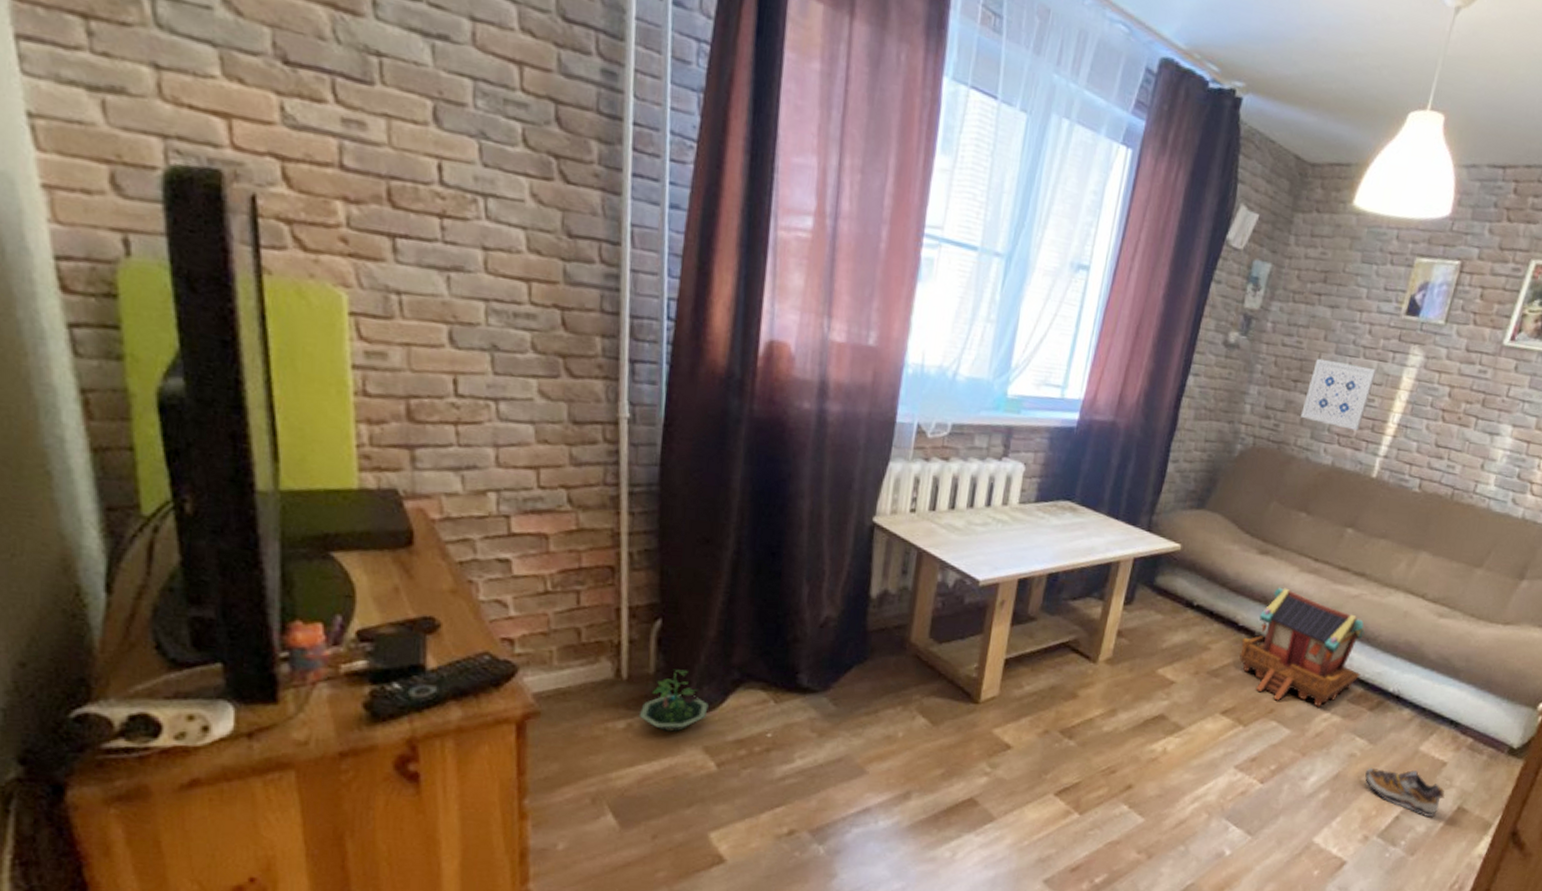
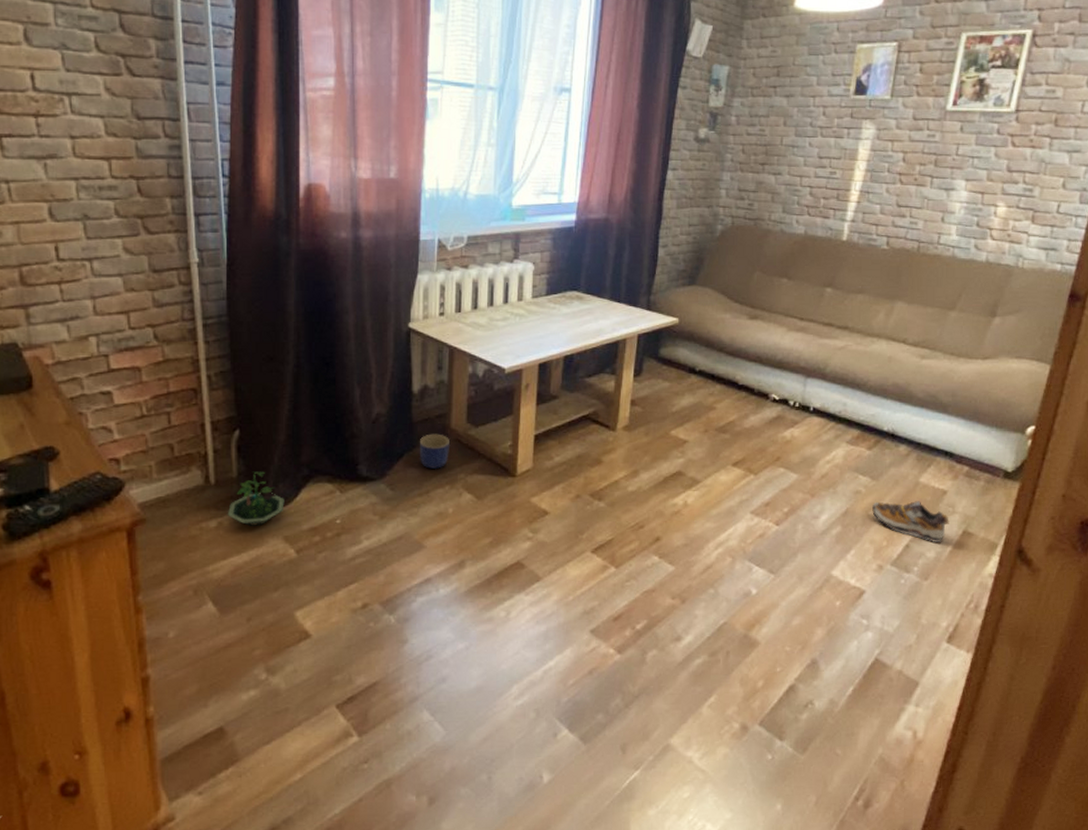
planter: none [871,646,907,686] -> present [420,433,449,469]
toy house: present [1239,587,1365,707] -> none [742,347,856,451]
wall art: present [1301,358,1377,431] -> none [771,142,835,201]

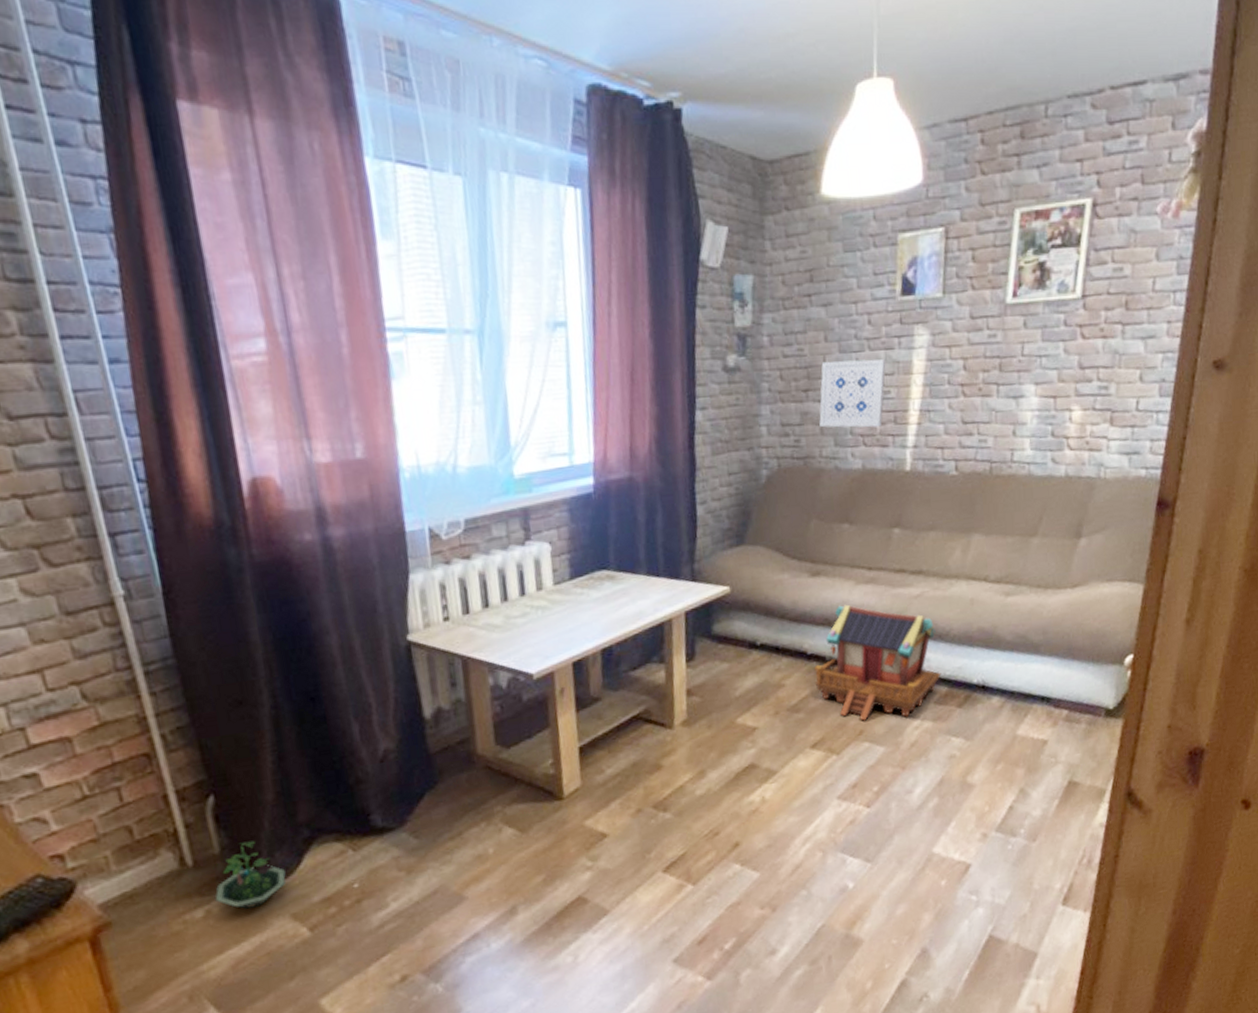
planter: present [420,433,449,469] -> none [442,763,480,806]
toy house: none [742,347,856,451] -> present [814,604,941,721]
wall art: none [771,142,835,201] -> present [819,358,886,428]
shoe: present [871,501,949,542] -> none [968,756,1053,799]

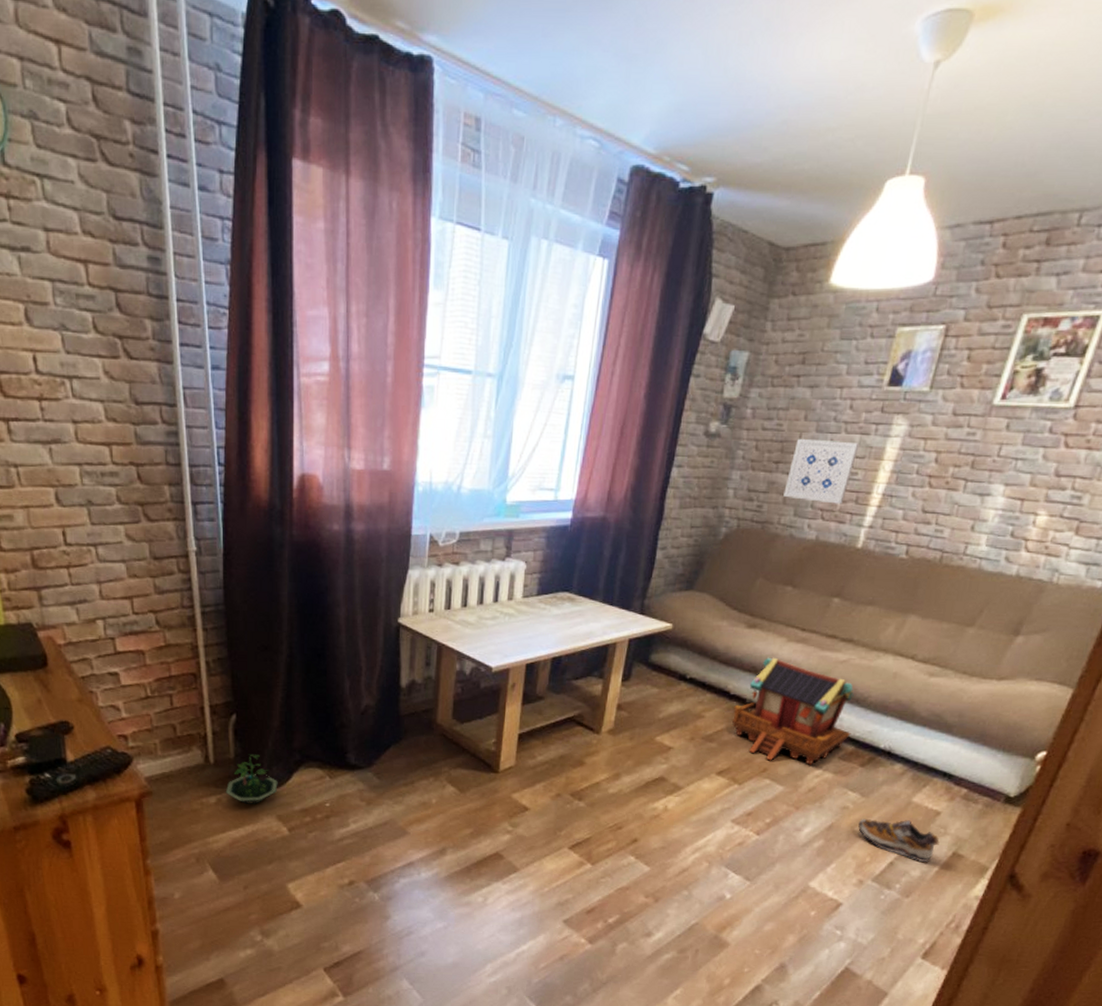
shoe: none [968,756,1053,799] -> present [857,818,939,862]

